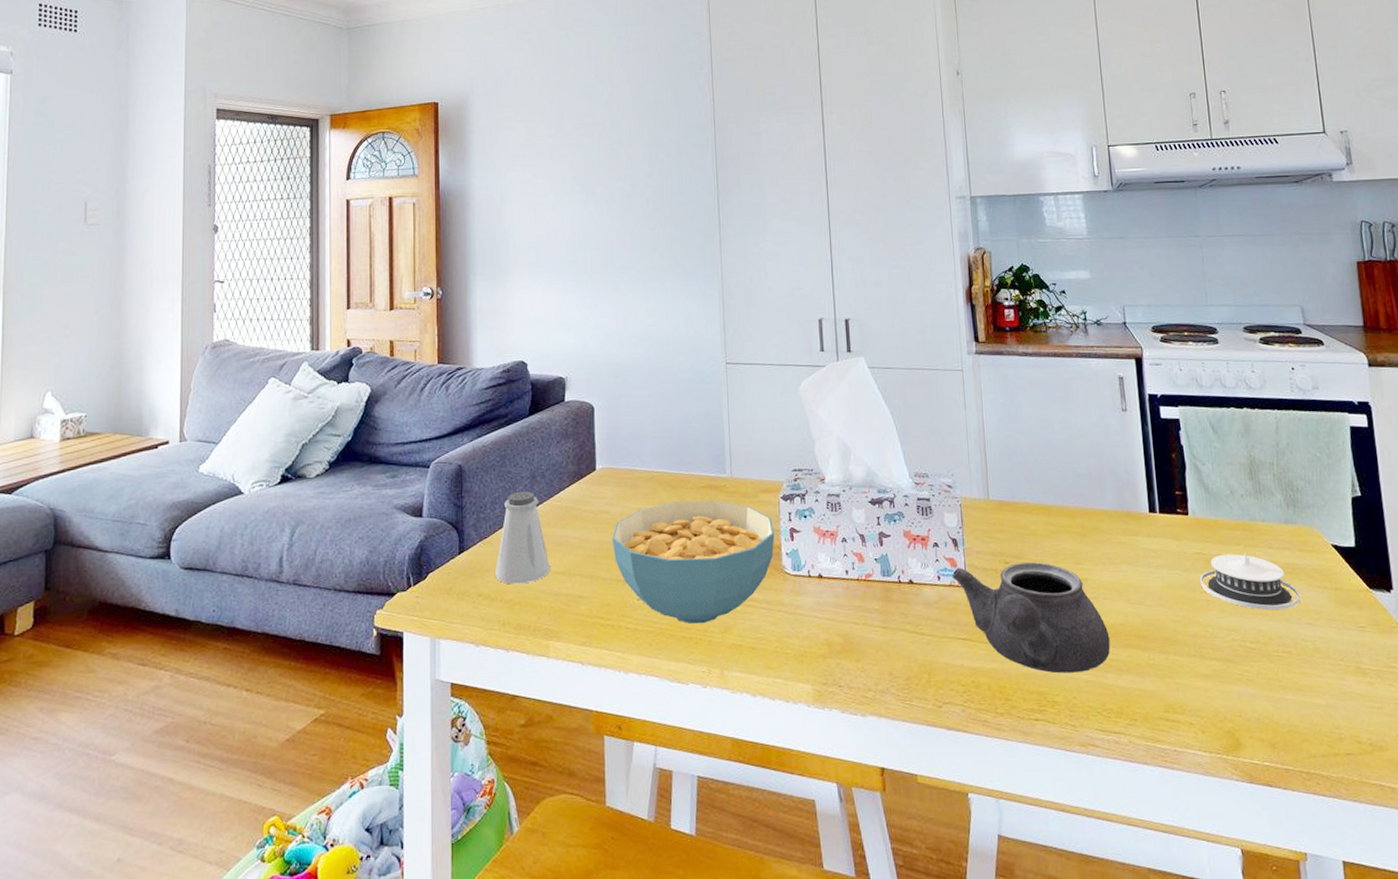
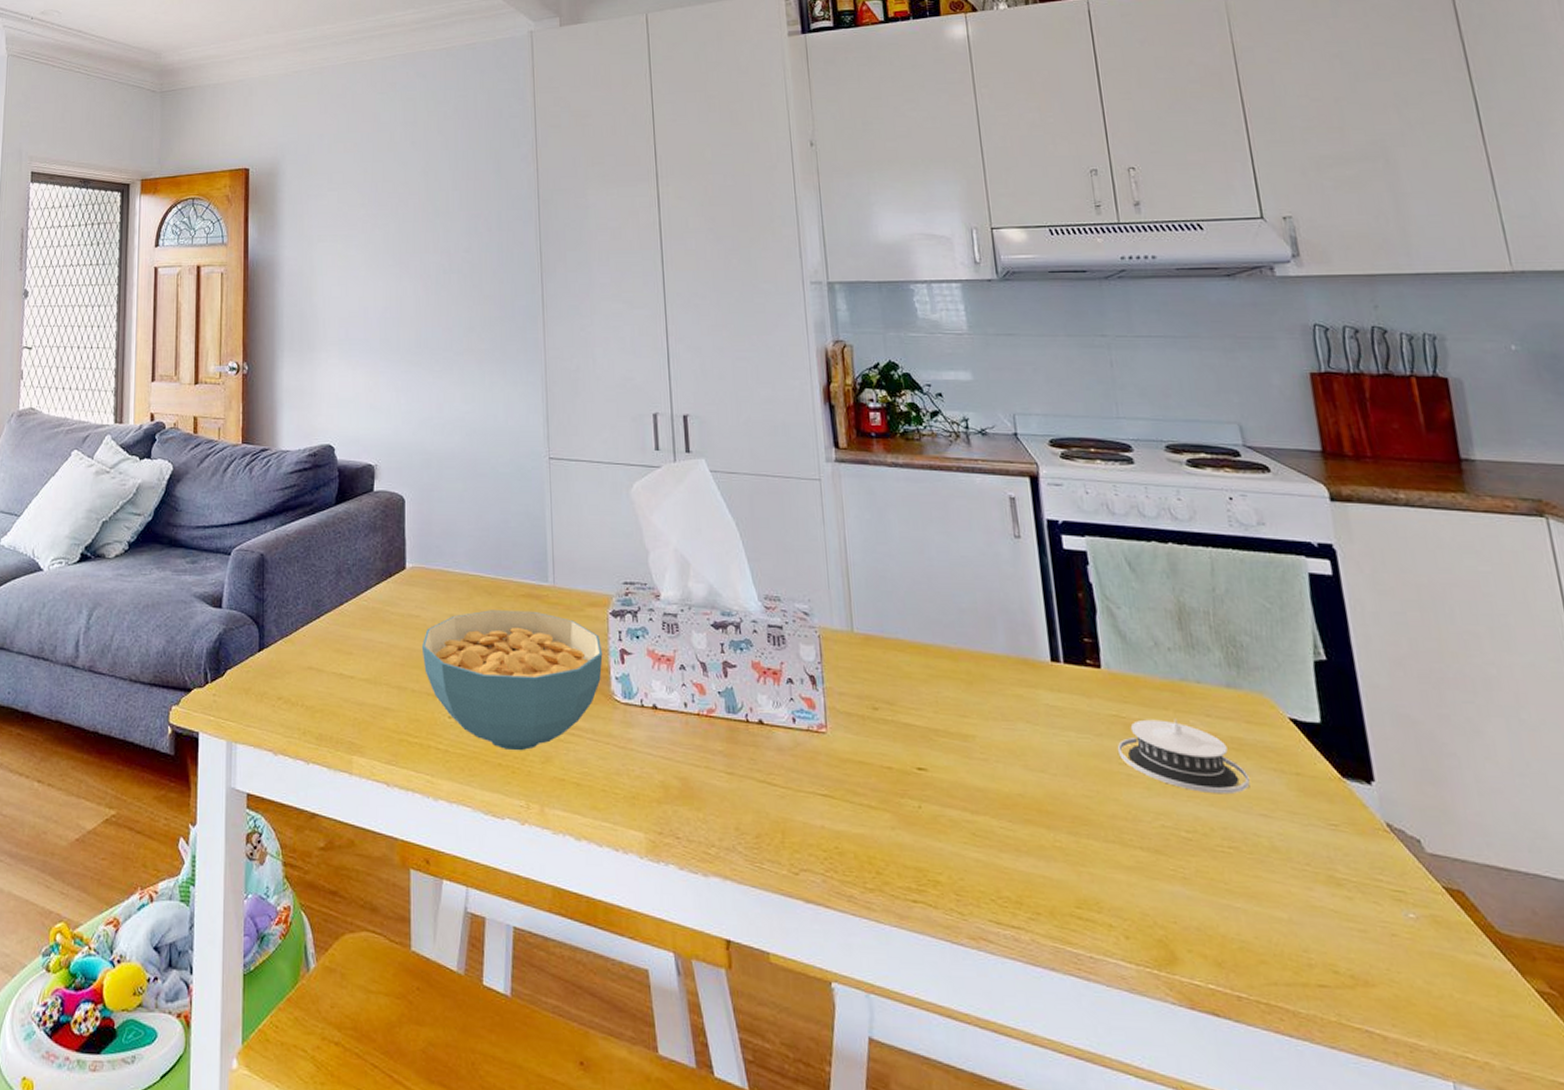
saltshaker: present [494,491,550,585] -> none [295,587,355,690]
teapot: present [951,561,1111,674] -> none [809,709,1006,849]

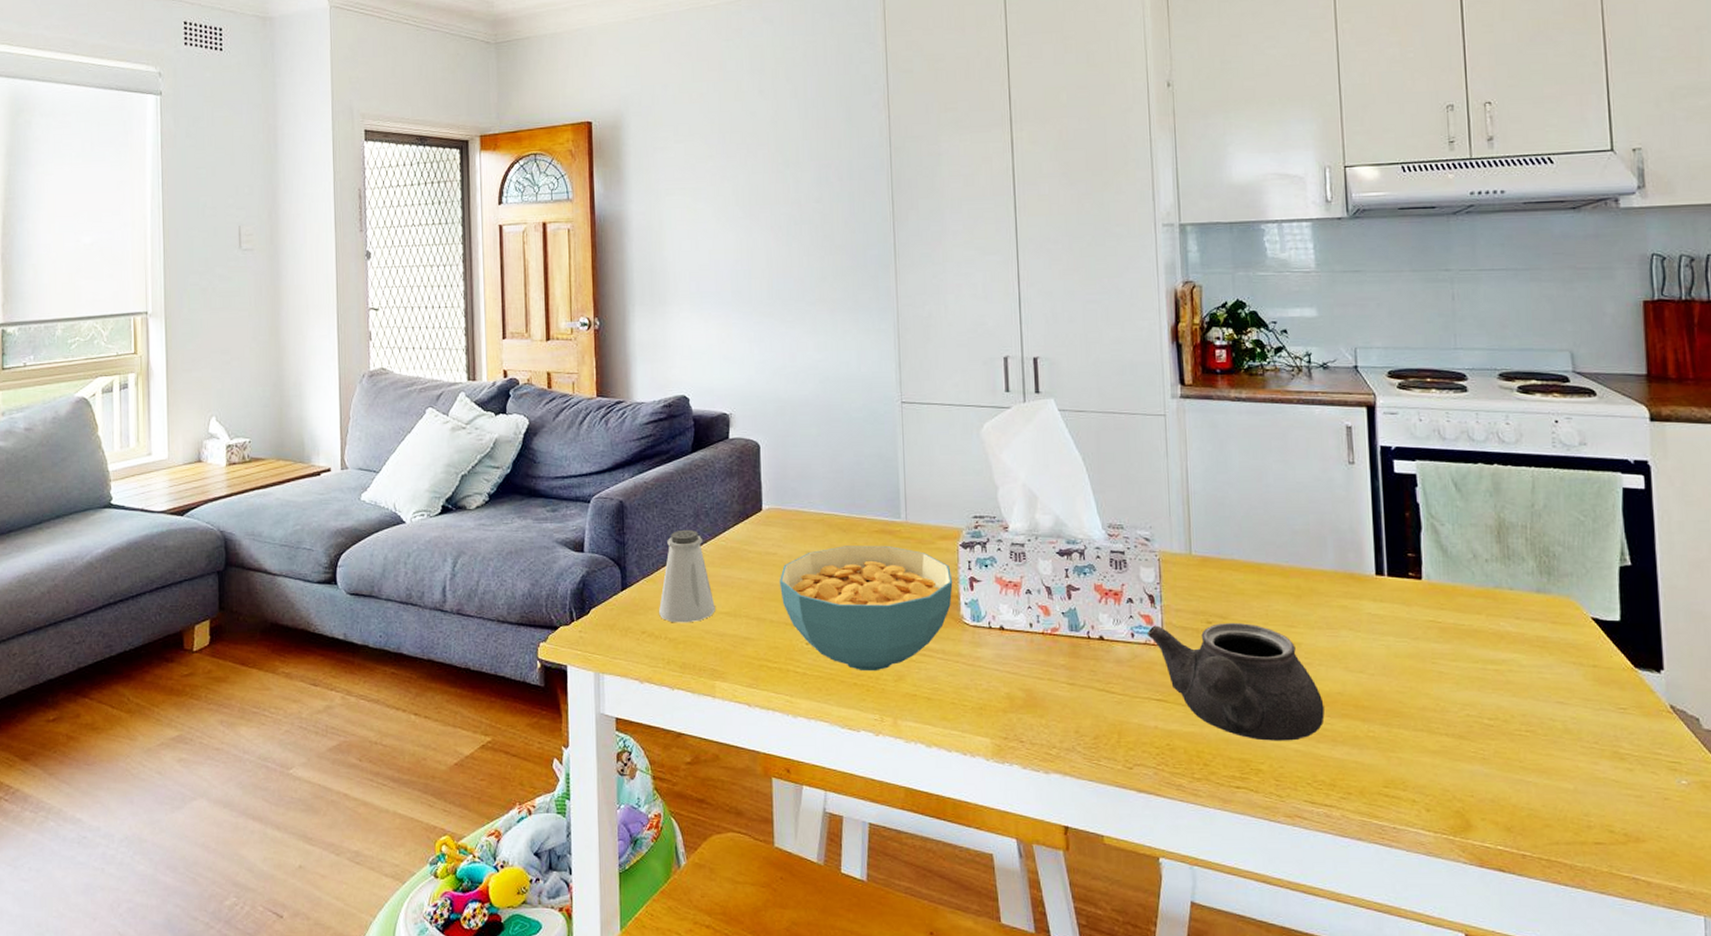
saltshaker: none [295,587,355,690] -> present [658,529,715,623]
teapot: none [809,709,1006,849] -> present [1146,622,1325,741]
architectural model: present [1117,718,1250,795] -> none [1431,621,1550,686]

